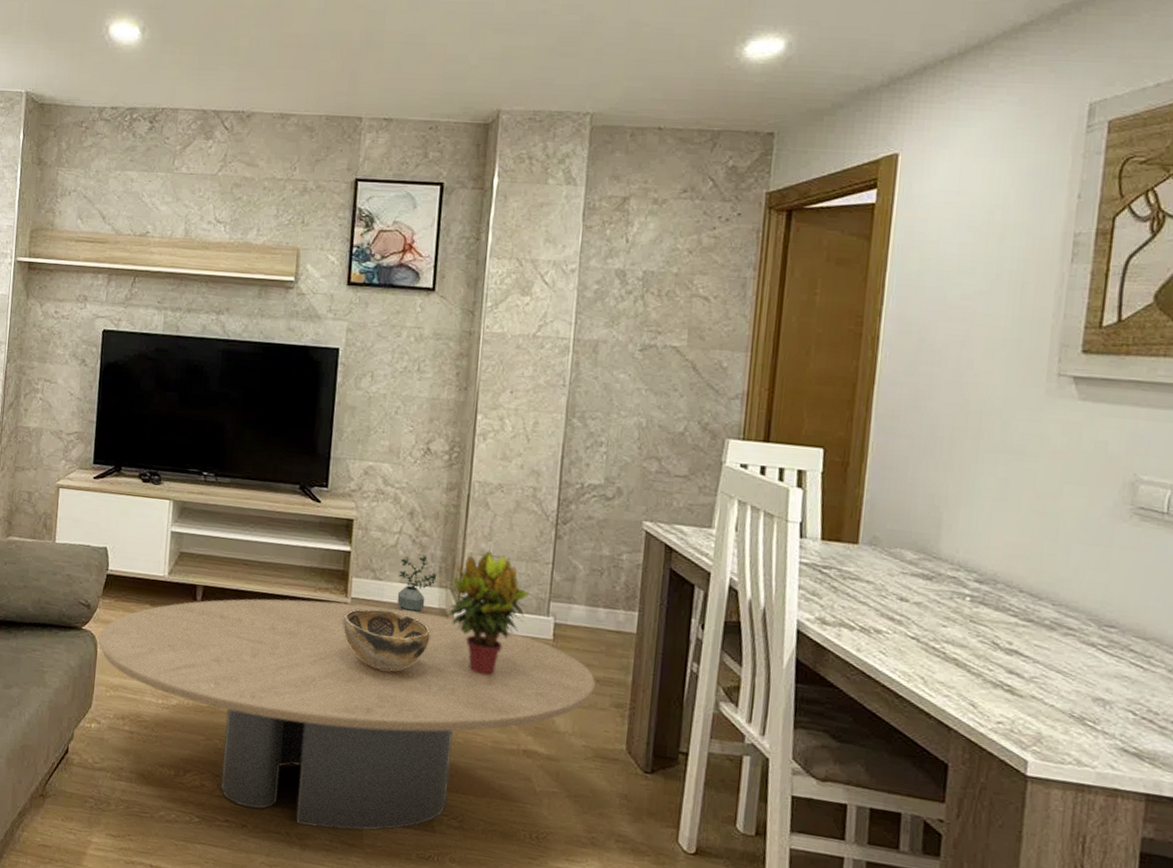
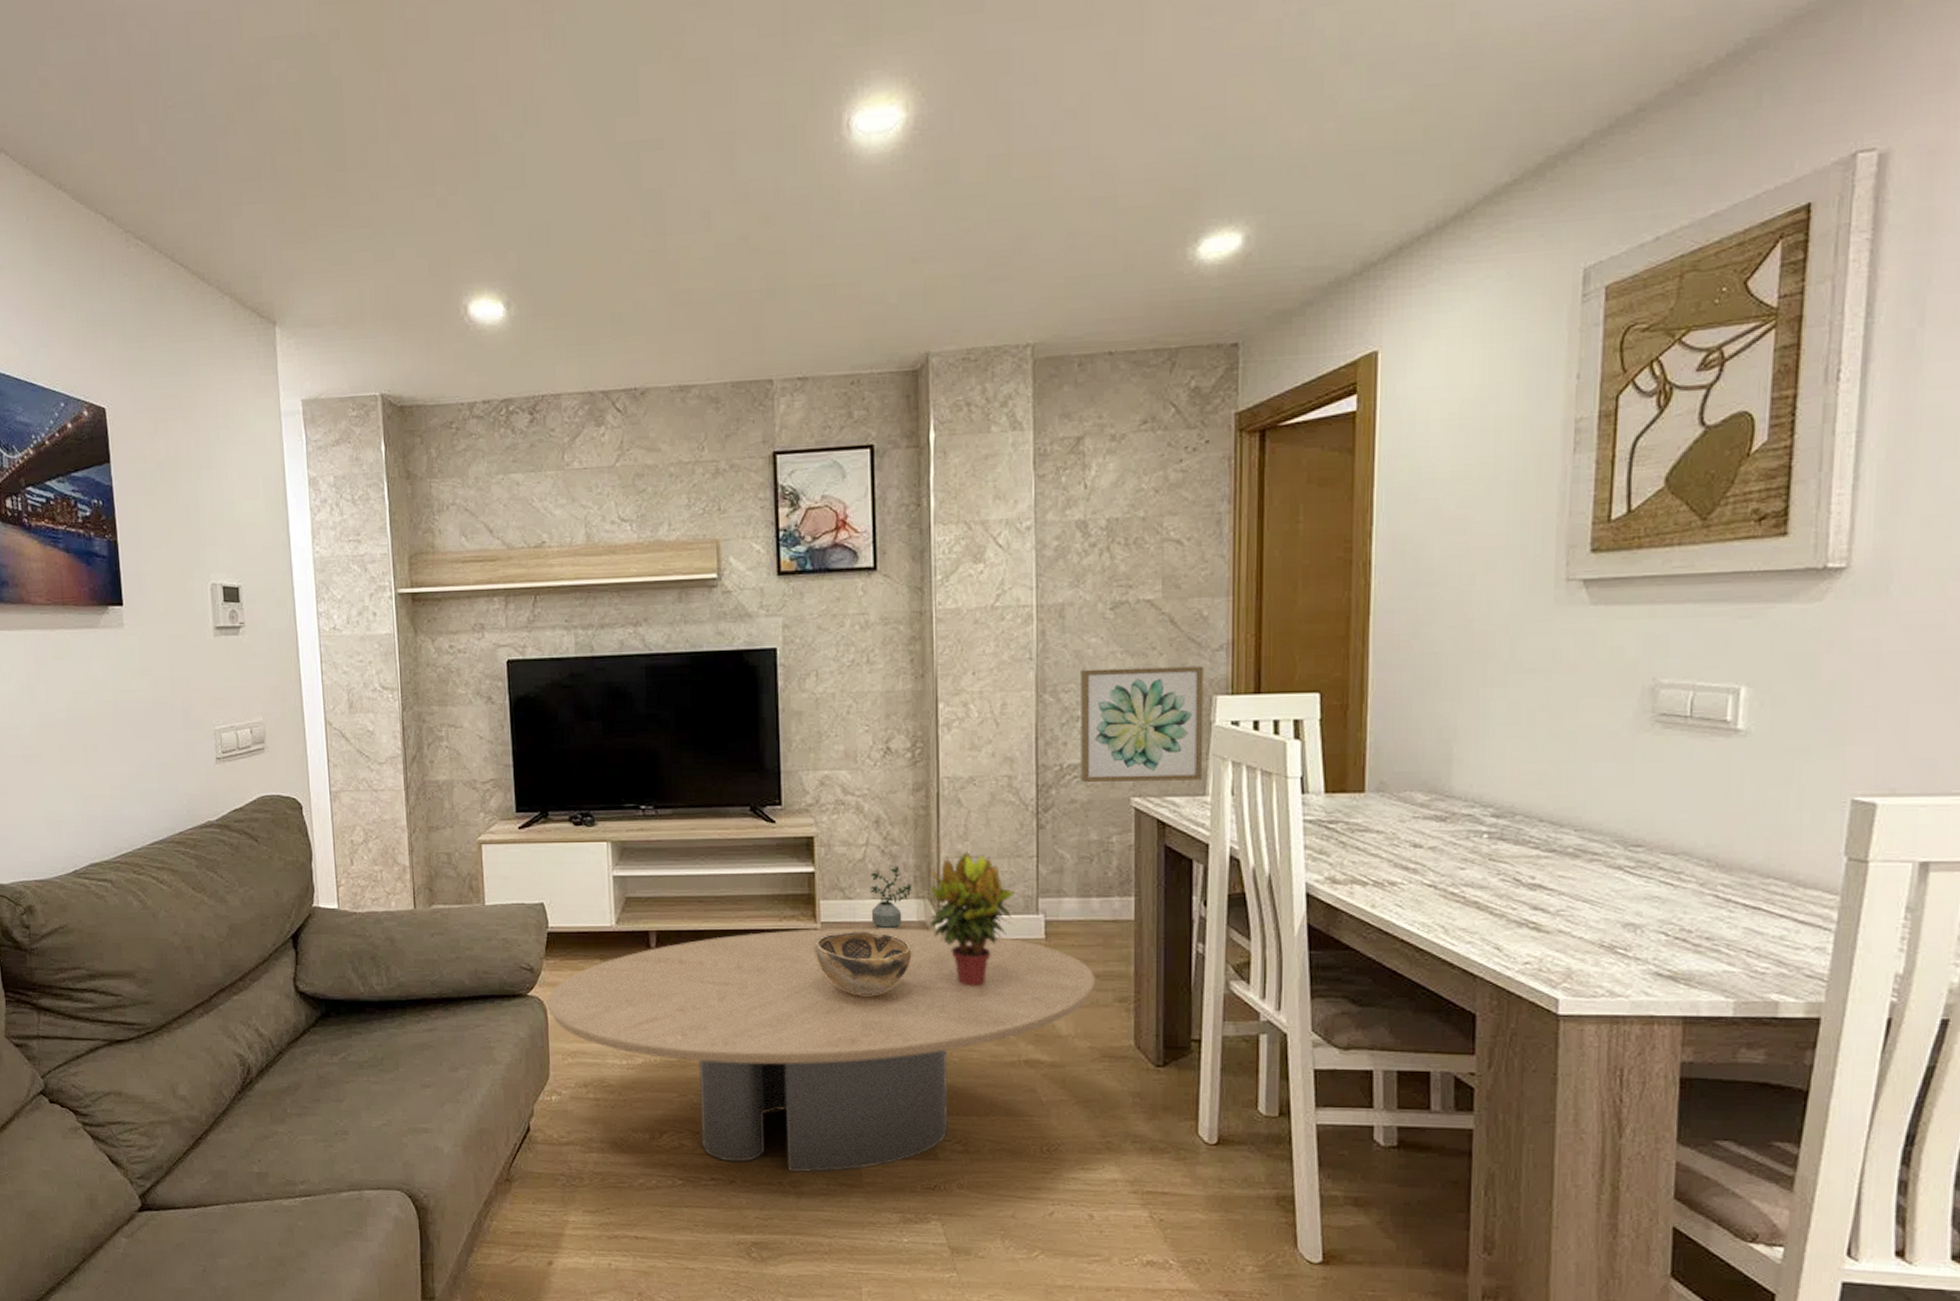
wall art: none [599,400,720,514] -> present [1081,666,1204,783]

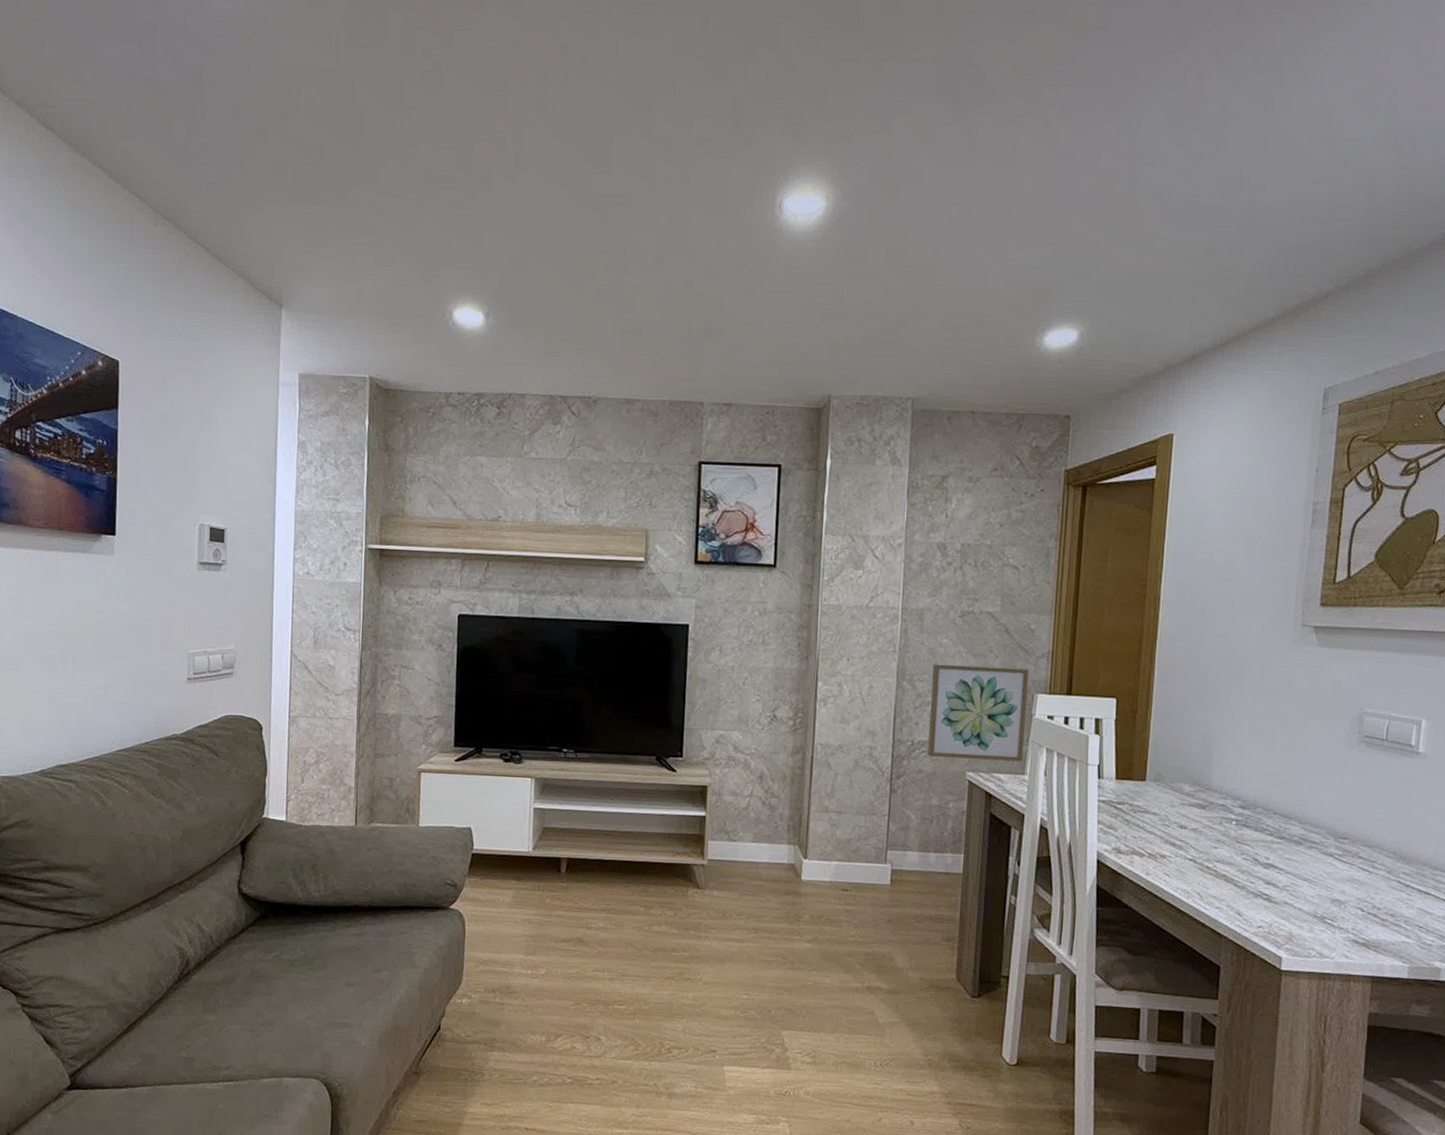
coffee table: present [547,927,1095,1173] -> none [466,864,928,1077]
decorative bowl: present [814,930,912,995] -> none [700,868,781,925]
potted plant: present [869,865,912,929] -> none [750,815,786,869]
potted plant: present [928,850,1014,987] -> none [796,806,868,922]

